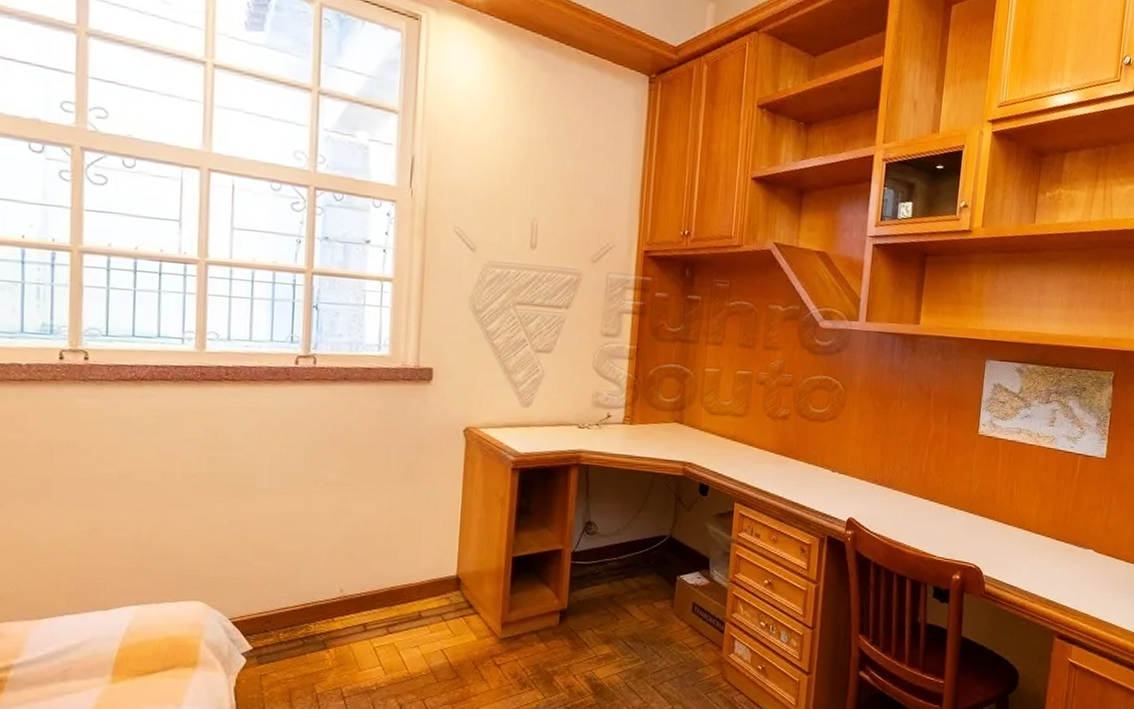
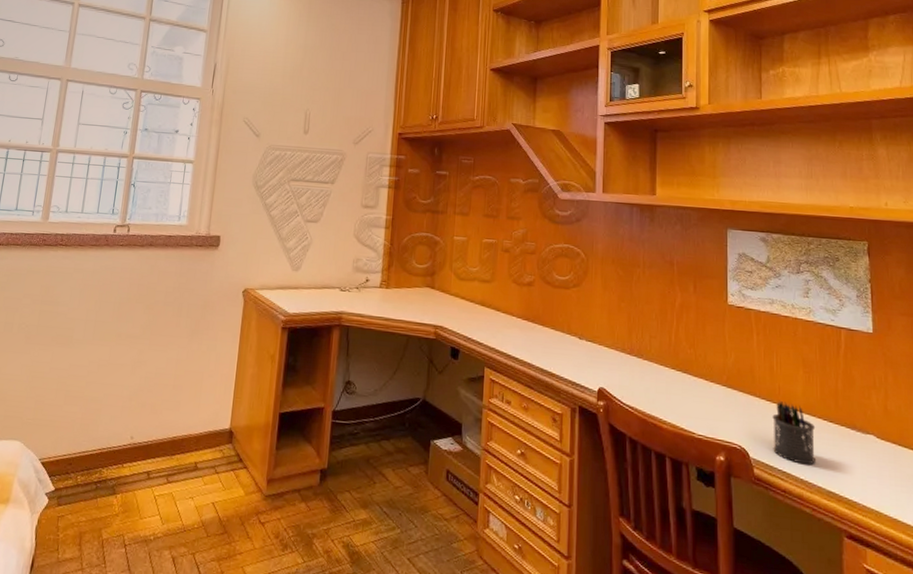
pen holder: none [1004,523,1044,579] -> present [772,401,817,465]

